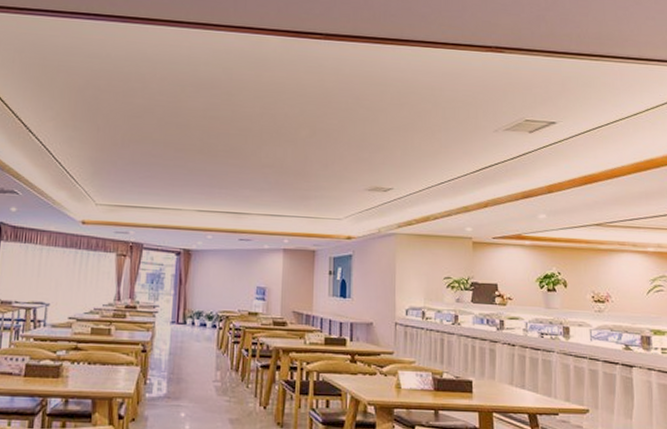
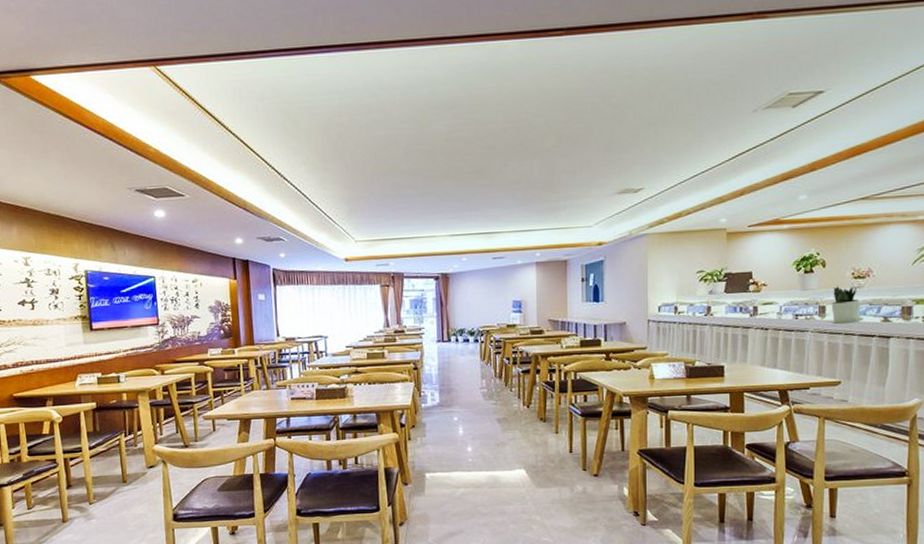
planter: none [574,308,608,349] -> present [831,285,865,325]

